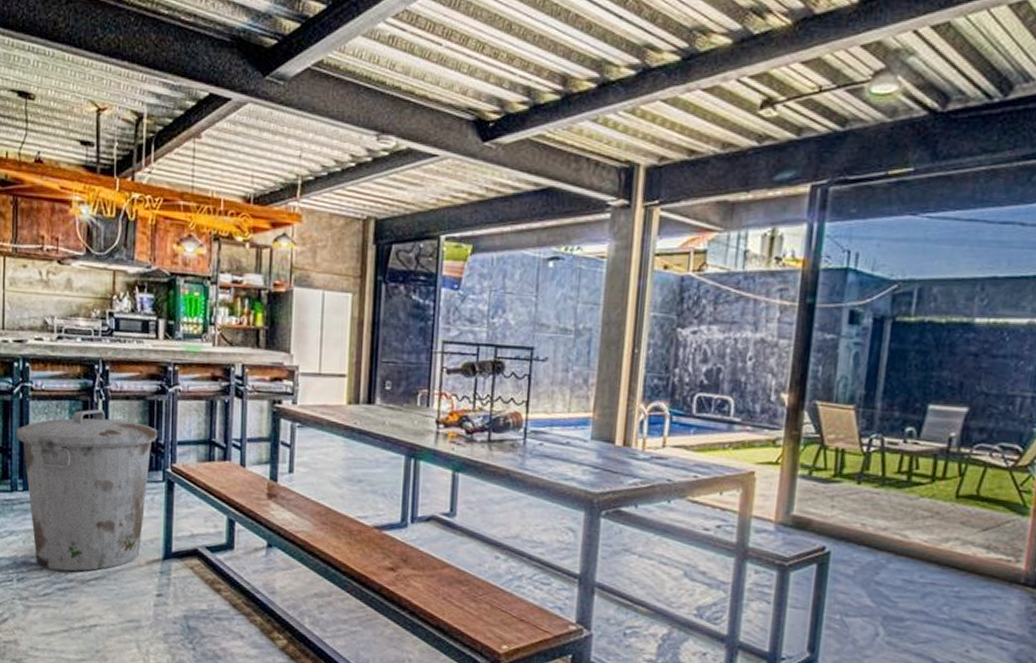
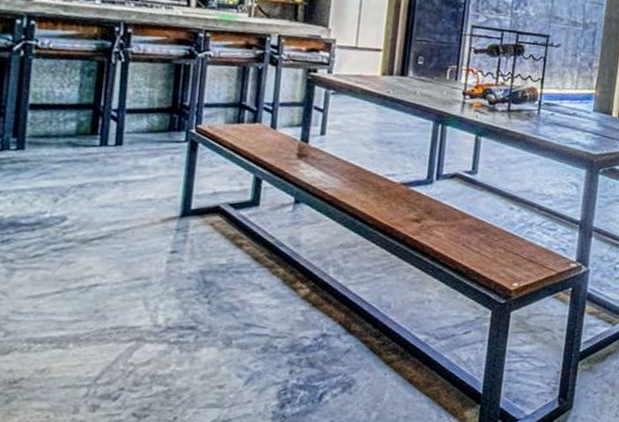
trash can: present [16,409,158,571] -> none [13,70,184,231]

